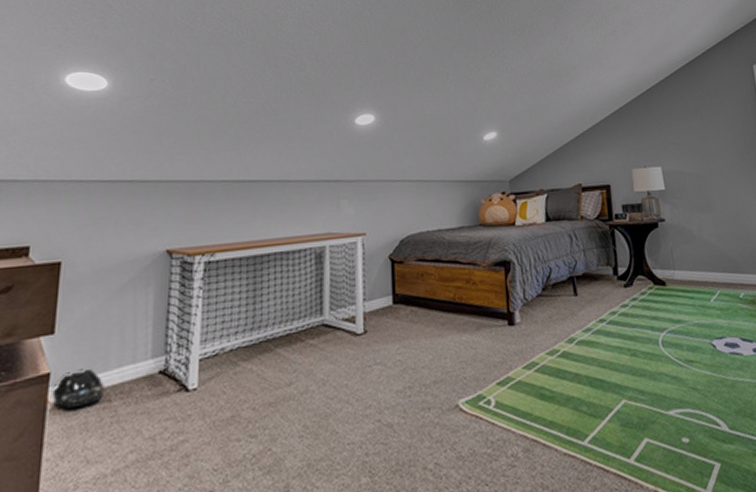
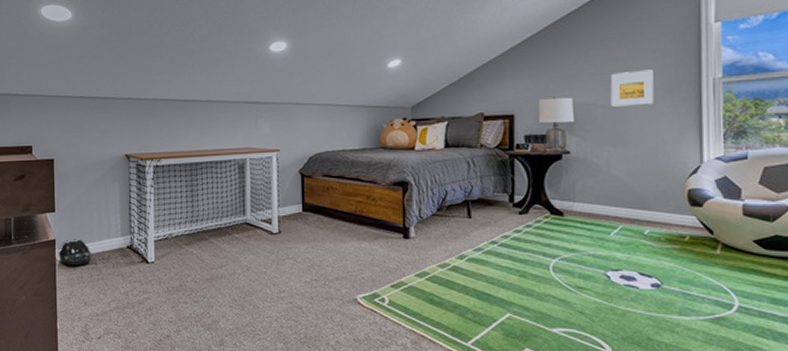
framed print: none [692,139,731,174] -> present [610,69,654,107]

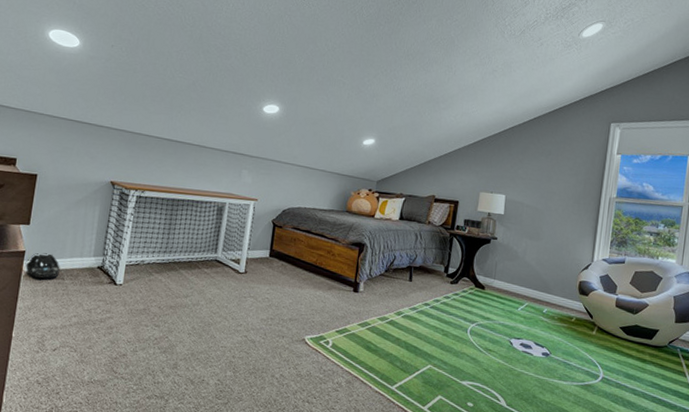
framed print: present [610,69,654,107] -> none [533,180,568,210]

